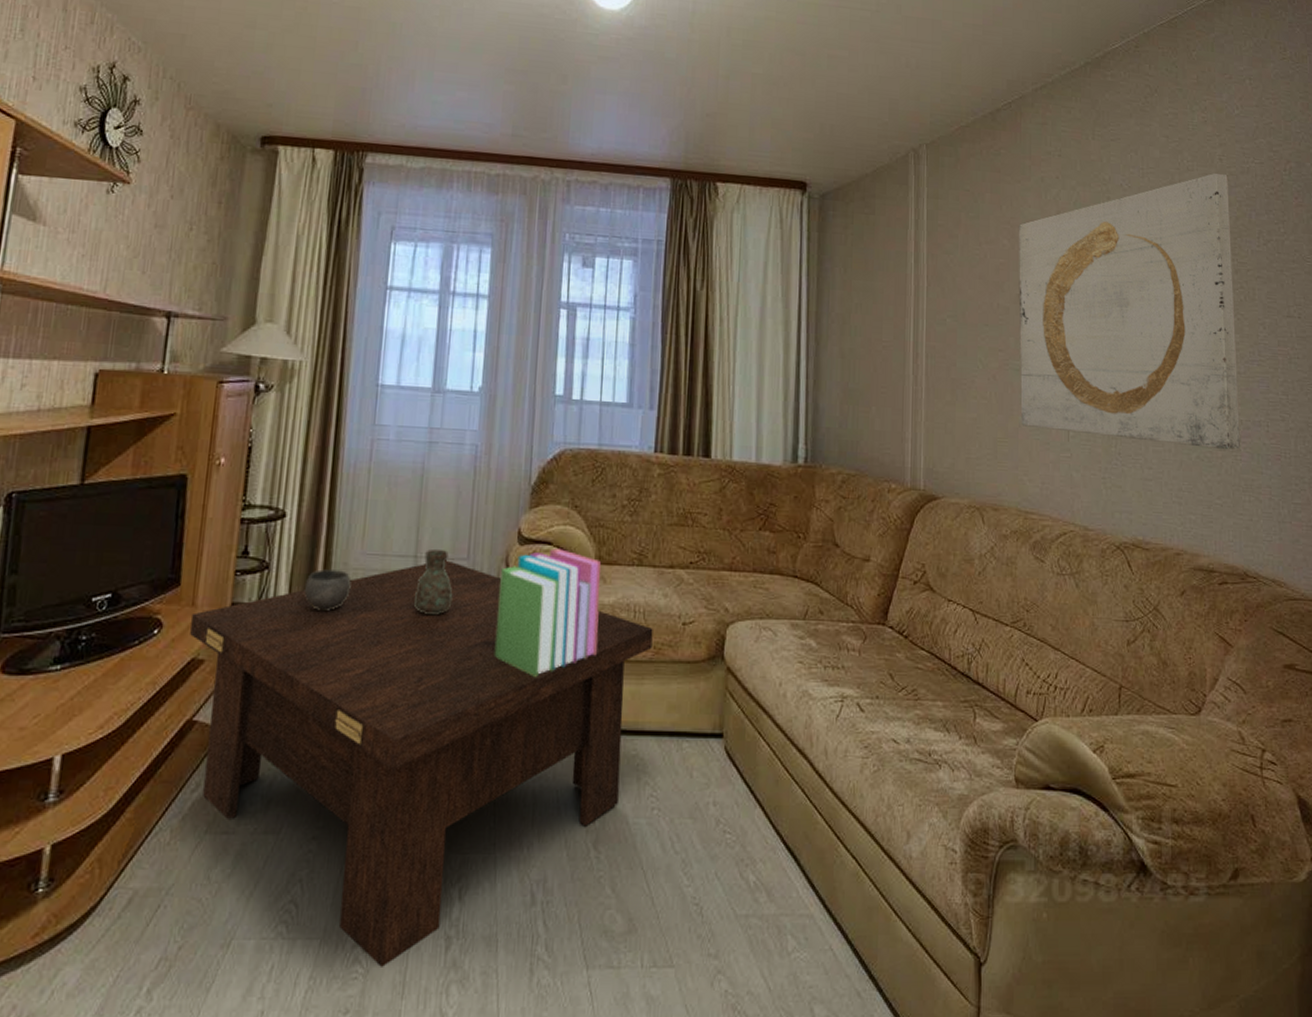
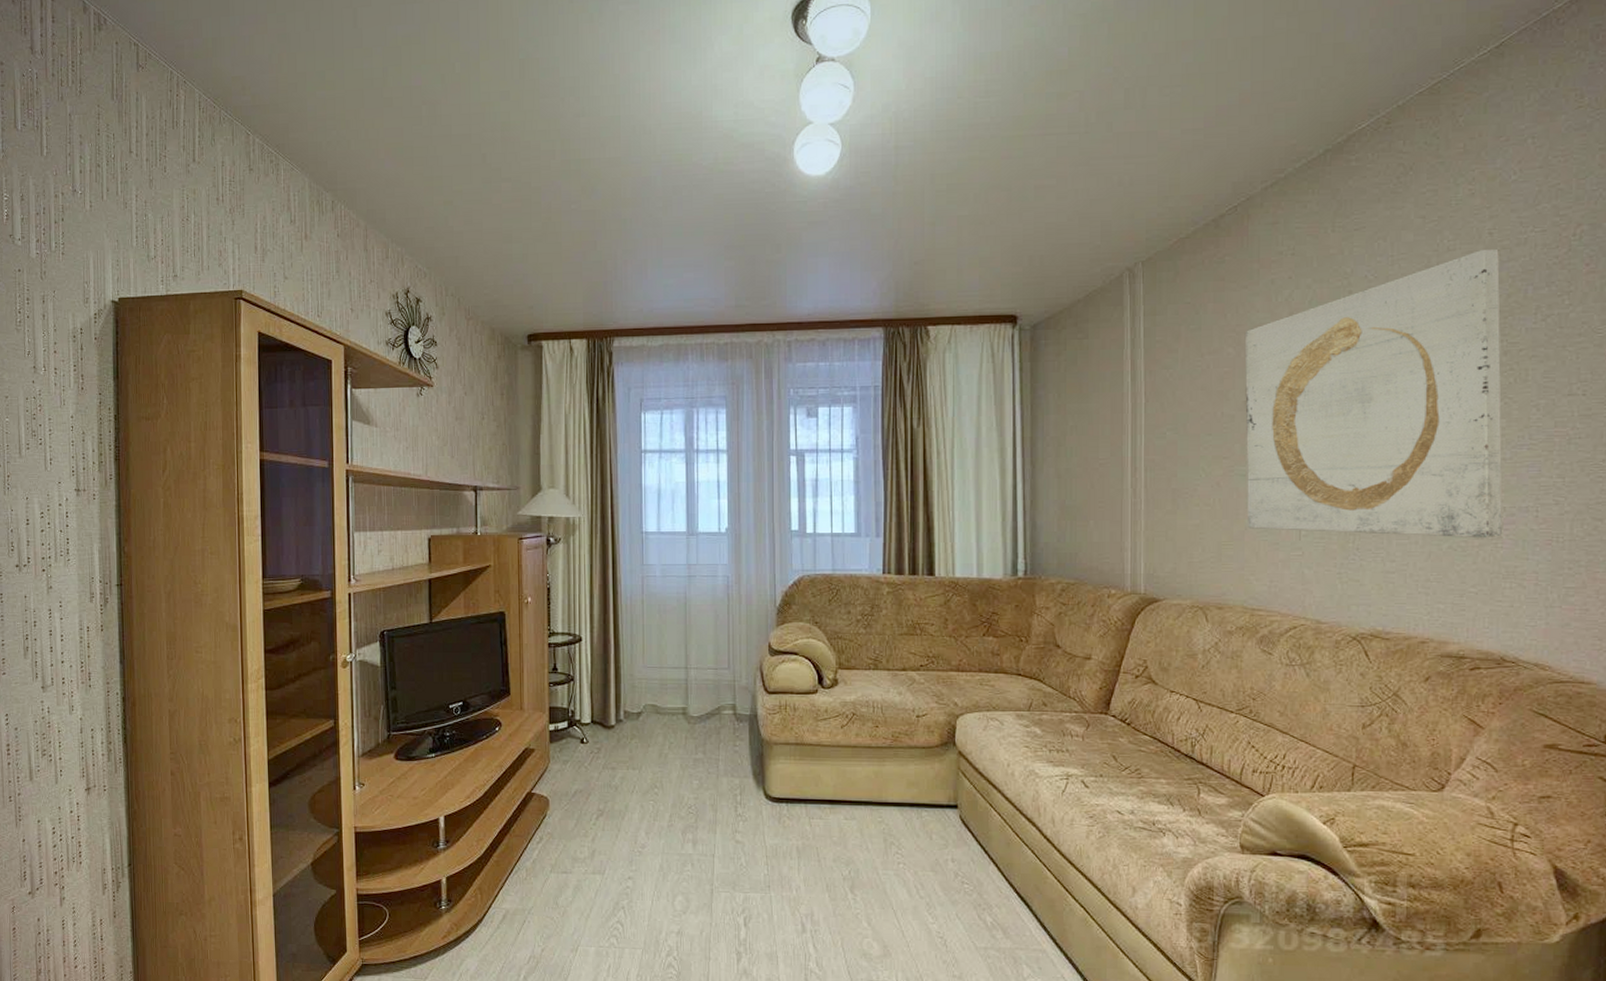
coffee table: present [190,560,653,967] -> none [522,670,891,971]
ceramic bowl: present [304,569,351,610] -> none [602,680,638,711]
decorative vase: present [413,548,453,616] -> none [688,661,719,713]
books: present [495,549,601,677] -> none [757,658,842,760]

